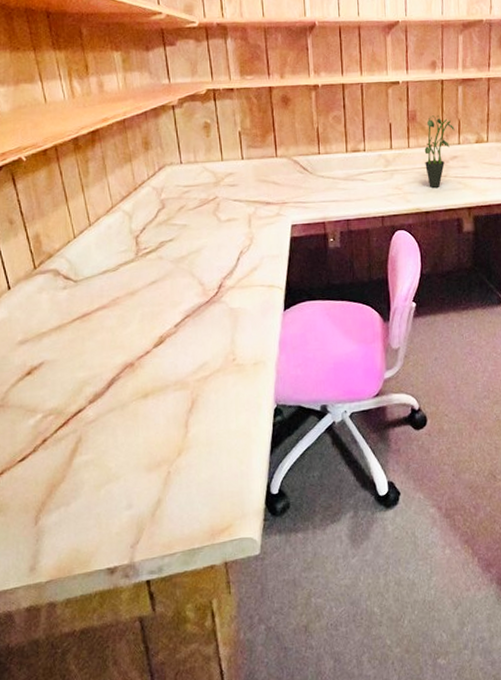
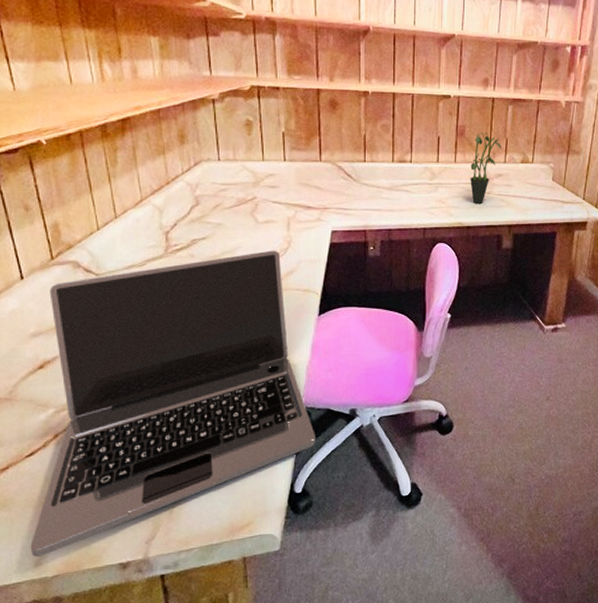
laptop: none [25,247,289,562] -> present [30,250,315,557]

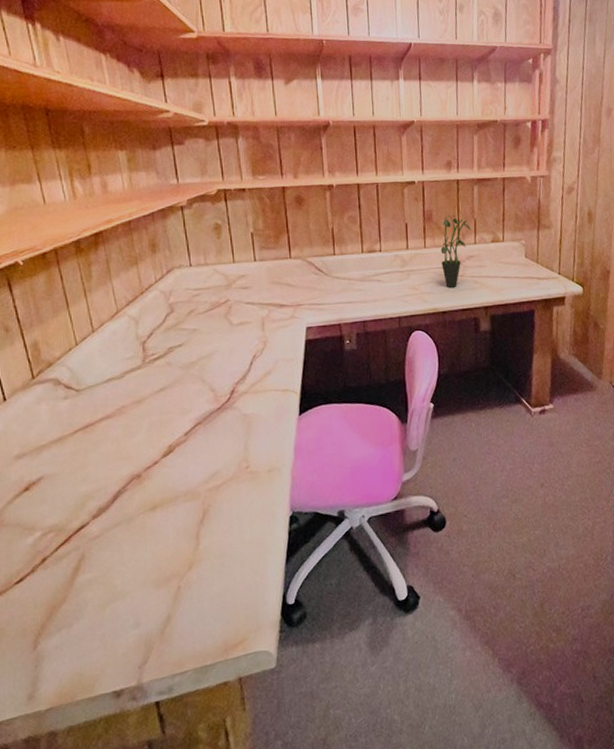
laptop: present [30,250,315,557] -> none [22,351,305,690]

